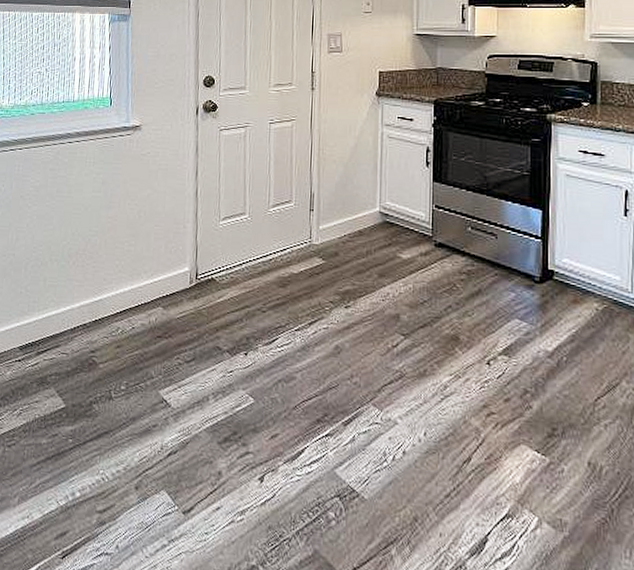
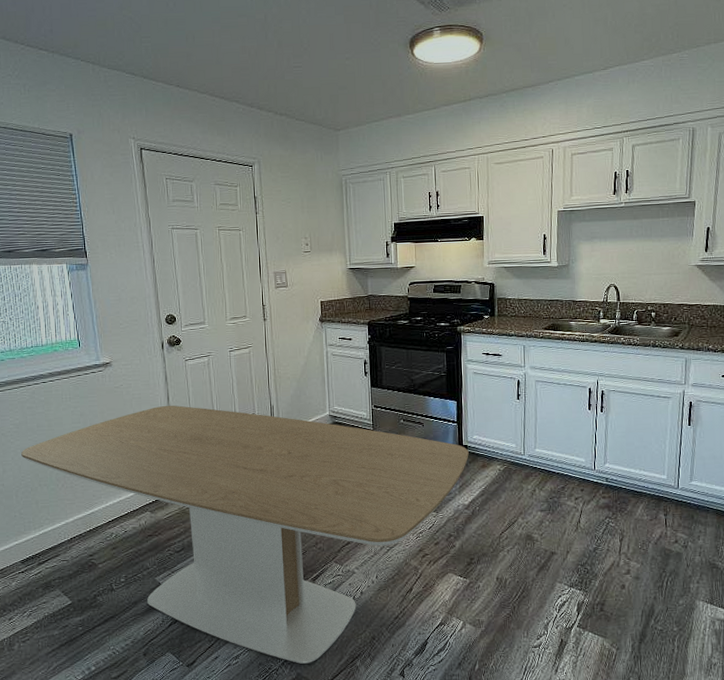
dining table: none [37,180,556,539] -> present [21,405,469,664]

